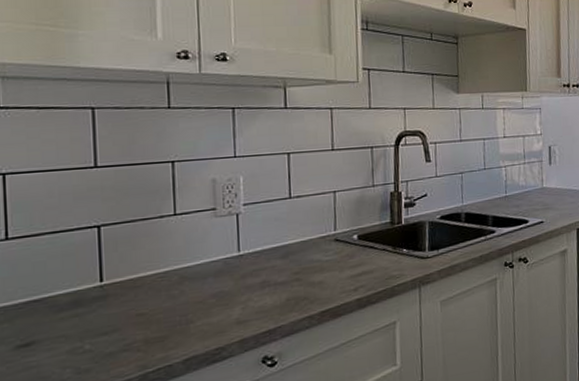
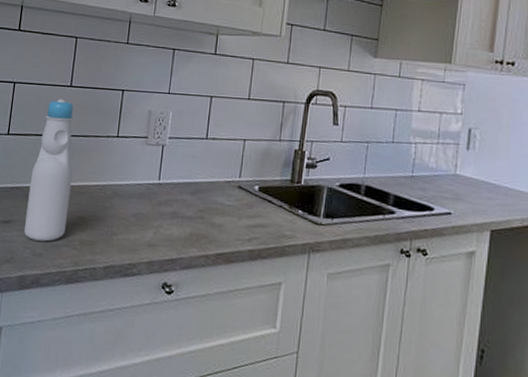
bottle: none [54,183,121,357] -> present [24,99,74,242]

